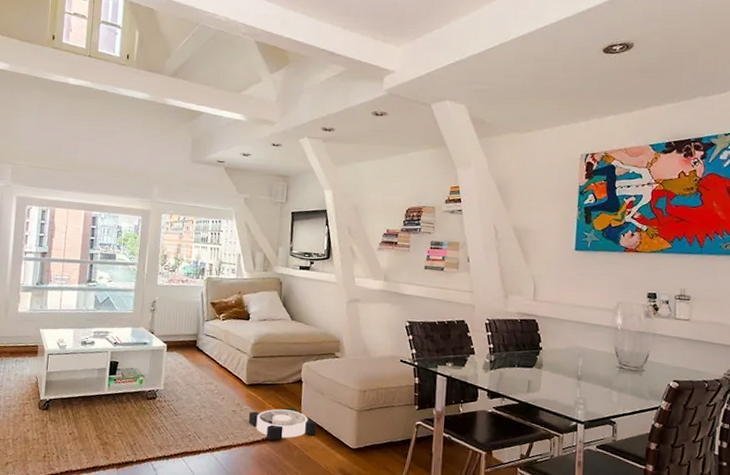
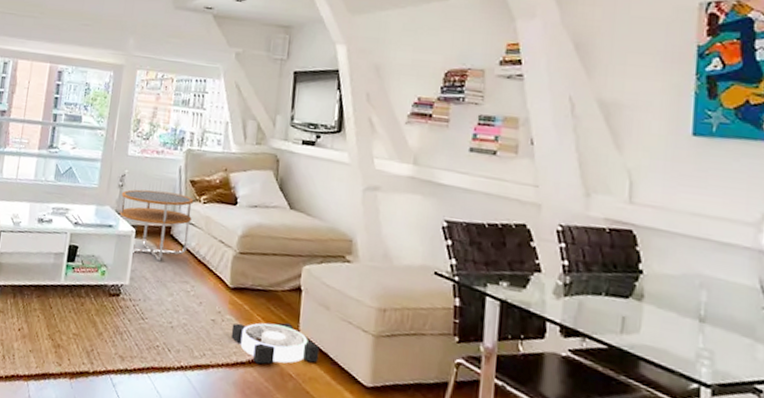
side table: none [152,312,215,369] -> present [119,189,194,262]

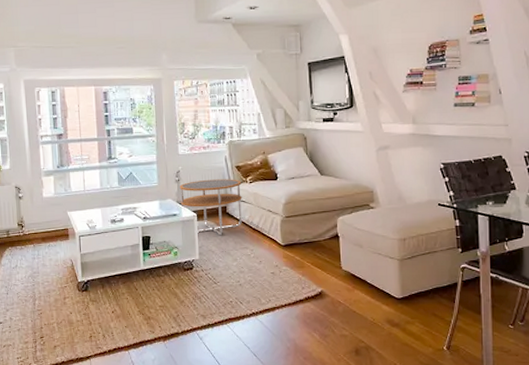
electric fan: present [231,322,320,365] -> none [288,264,359,299]

